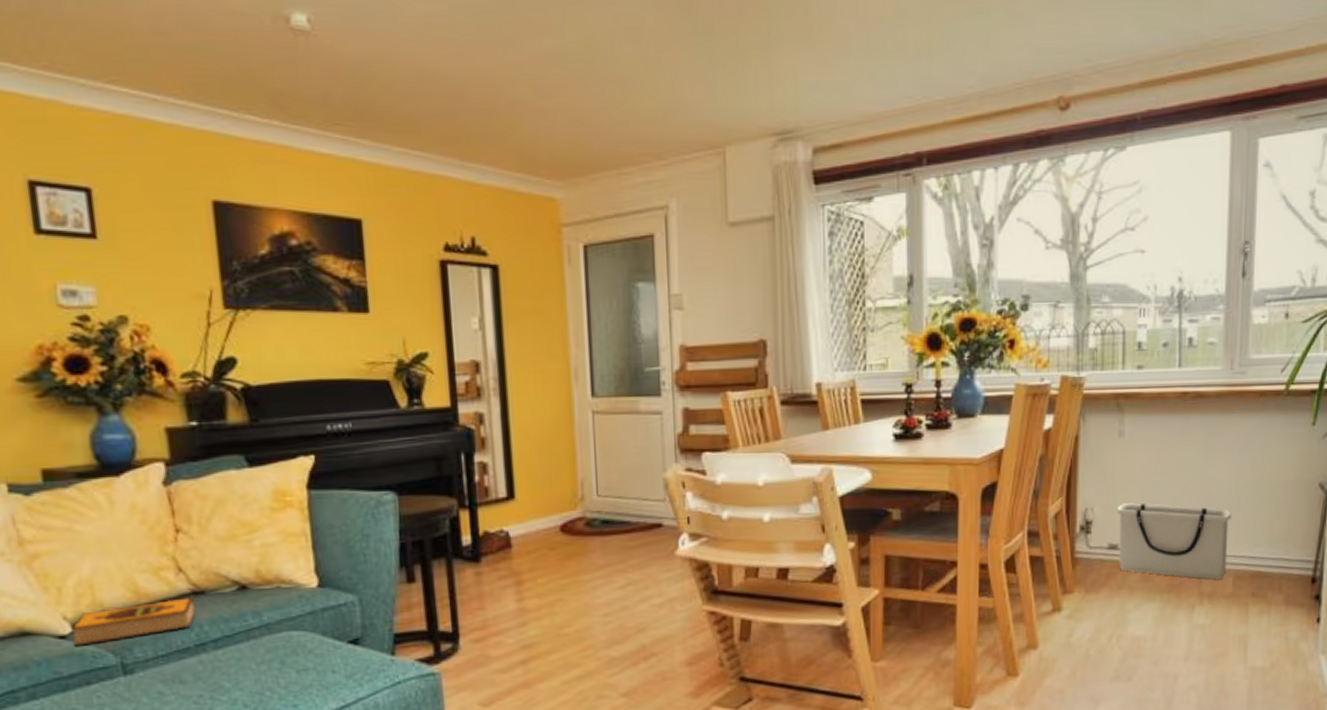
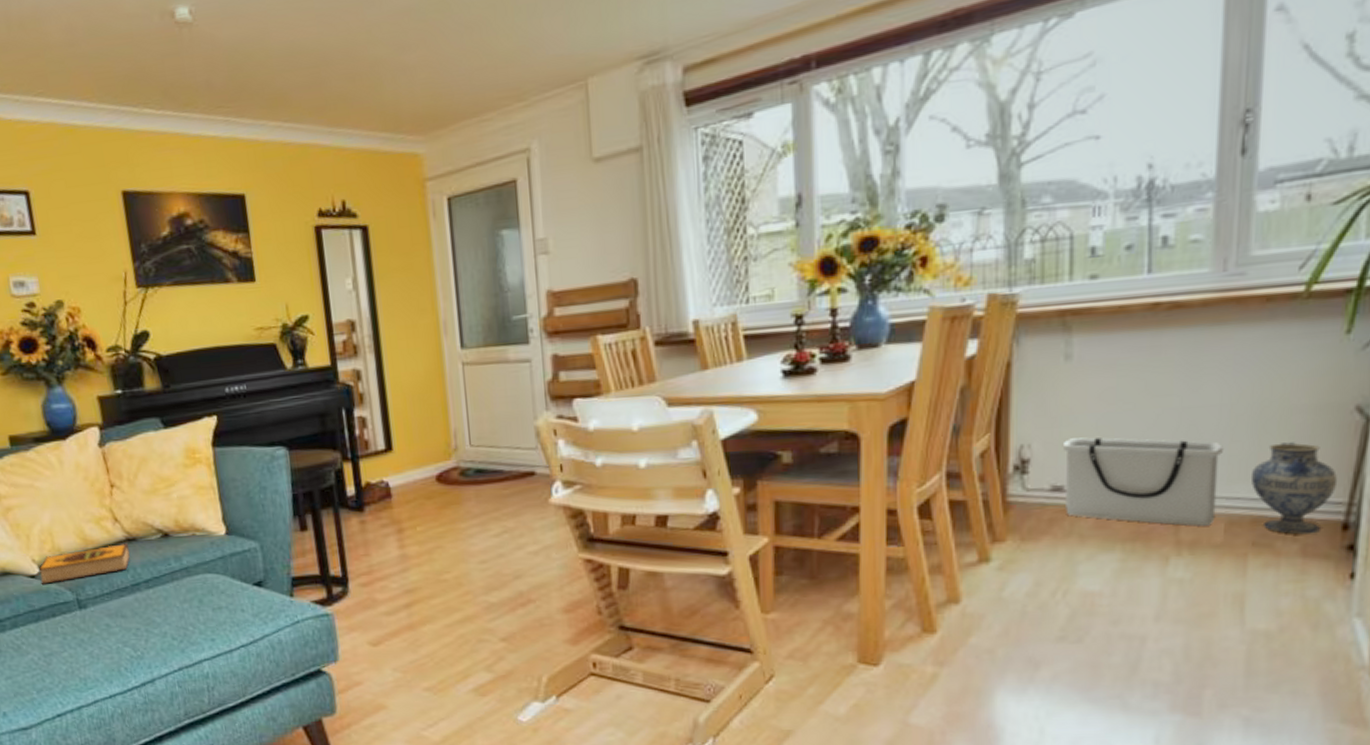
ceramic jug: none [1250,511,1308,587] -> present [1250,442,1338,535]

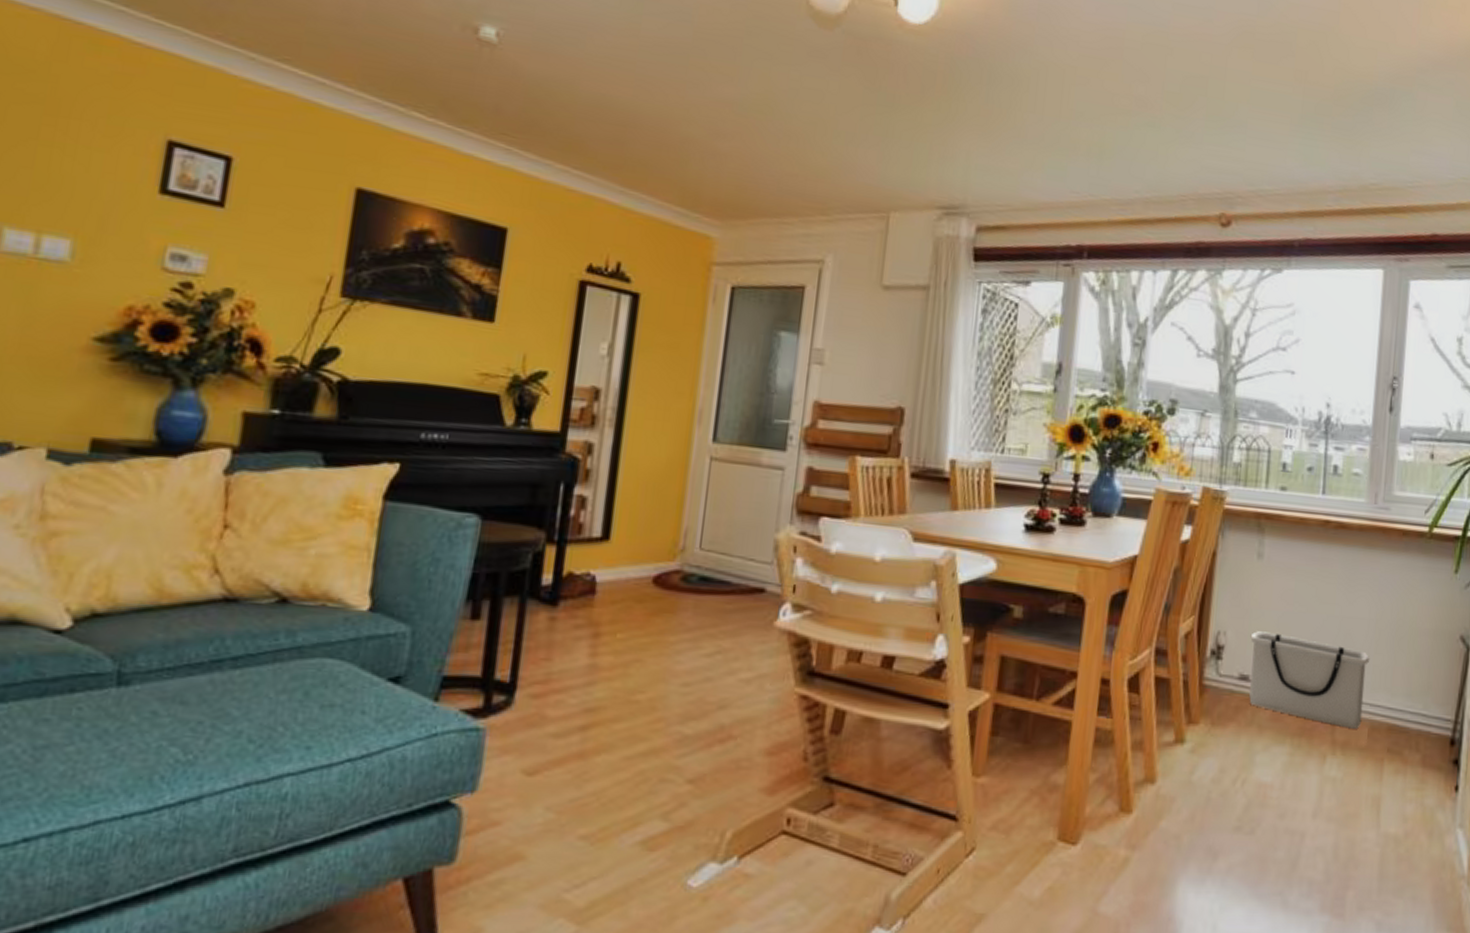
hardback book: present [38,542,131,584] -> none [67,602,225,645]
ceramic jug: present [1250,442,1338,535] -> none [1388,660,1448,746]

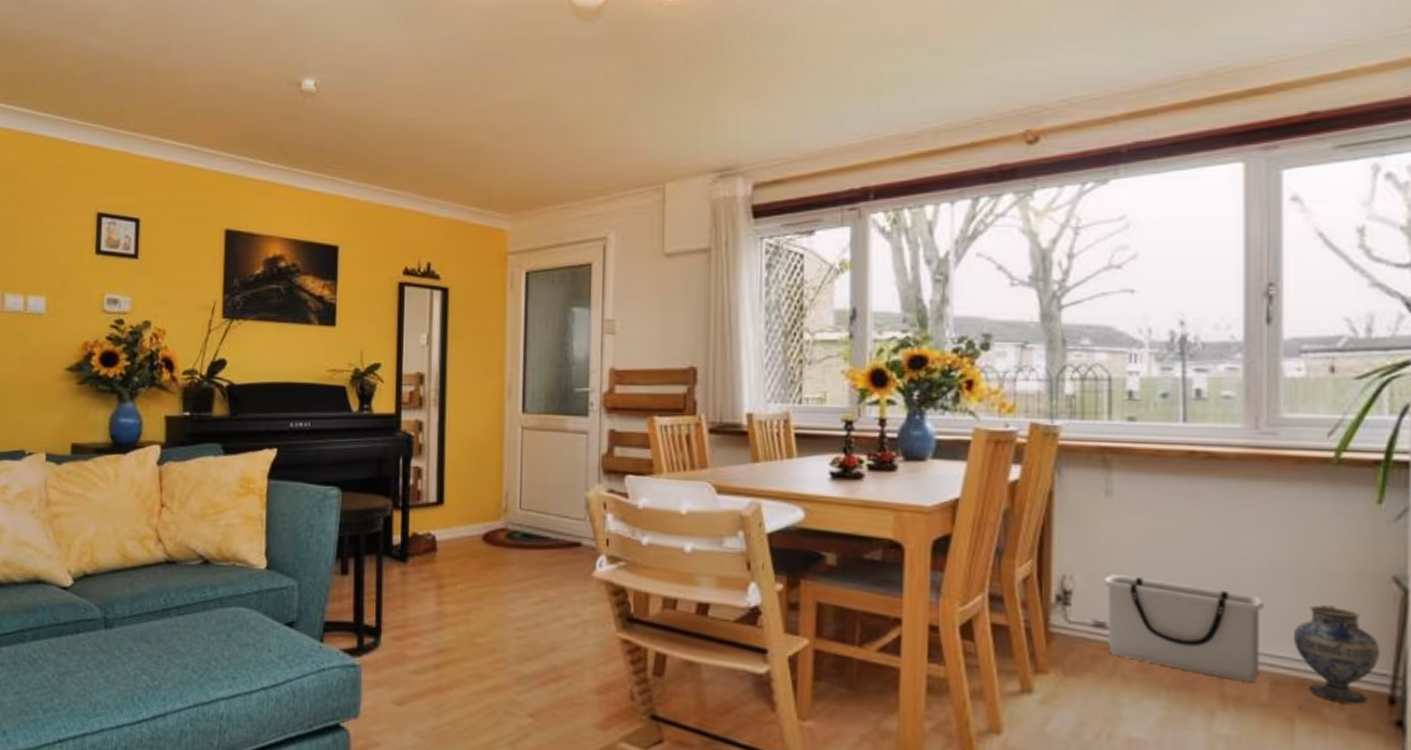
ceramic jug: none [1388,660,1448,746] -> present [1293,605,1381,705]

